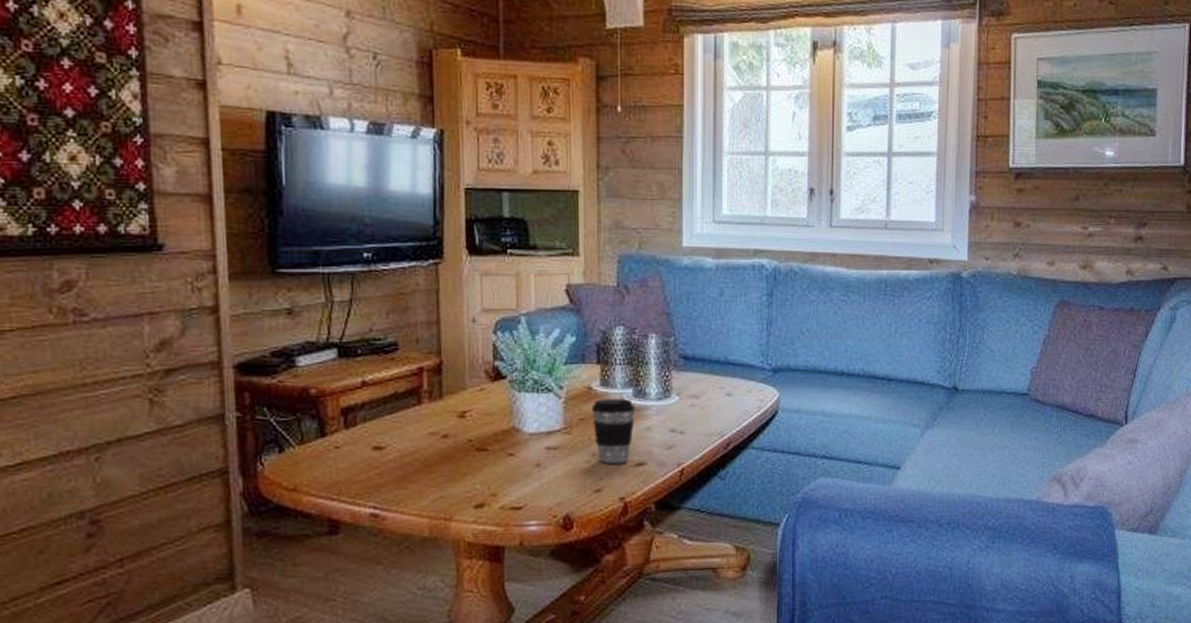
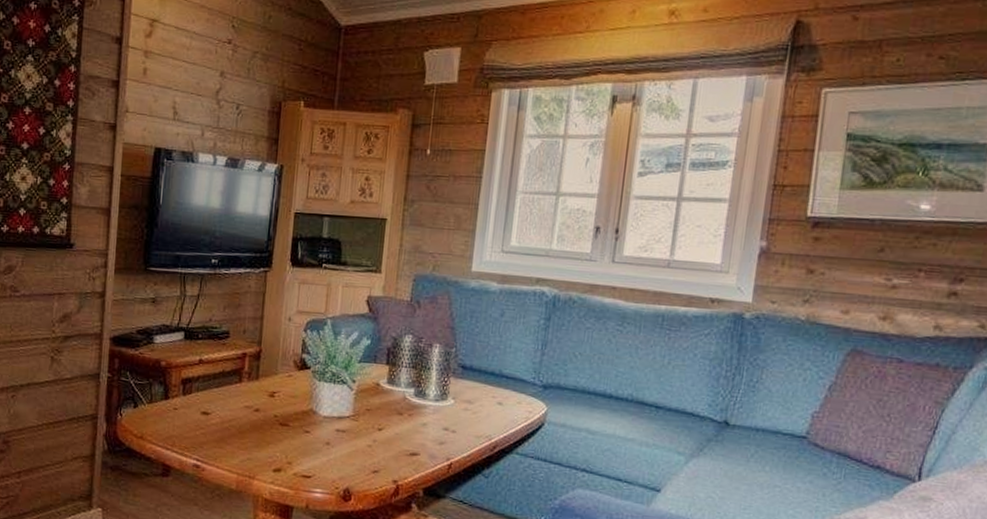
coffee cup: present [591,399,635,464] -> none [377,394,415,451]

